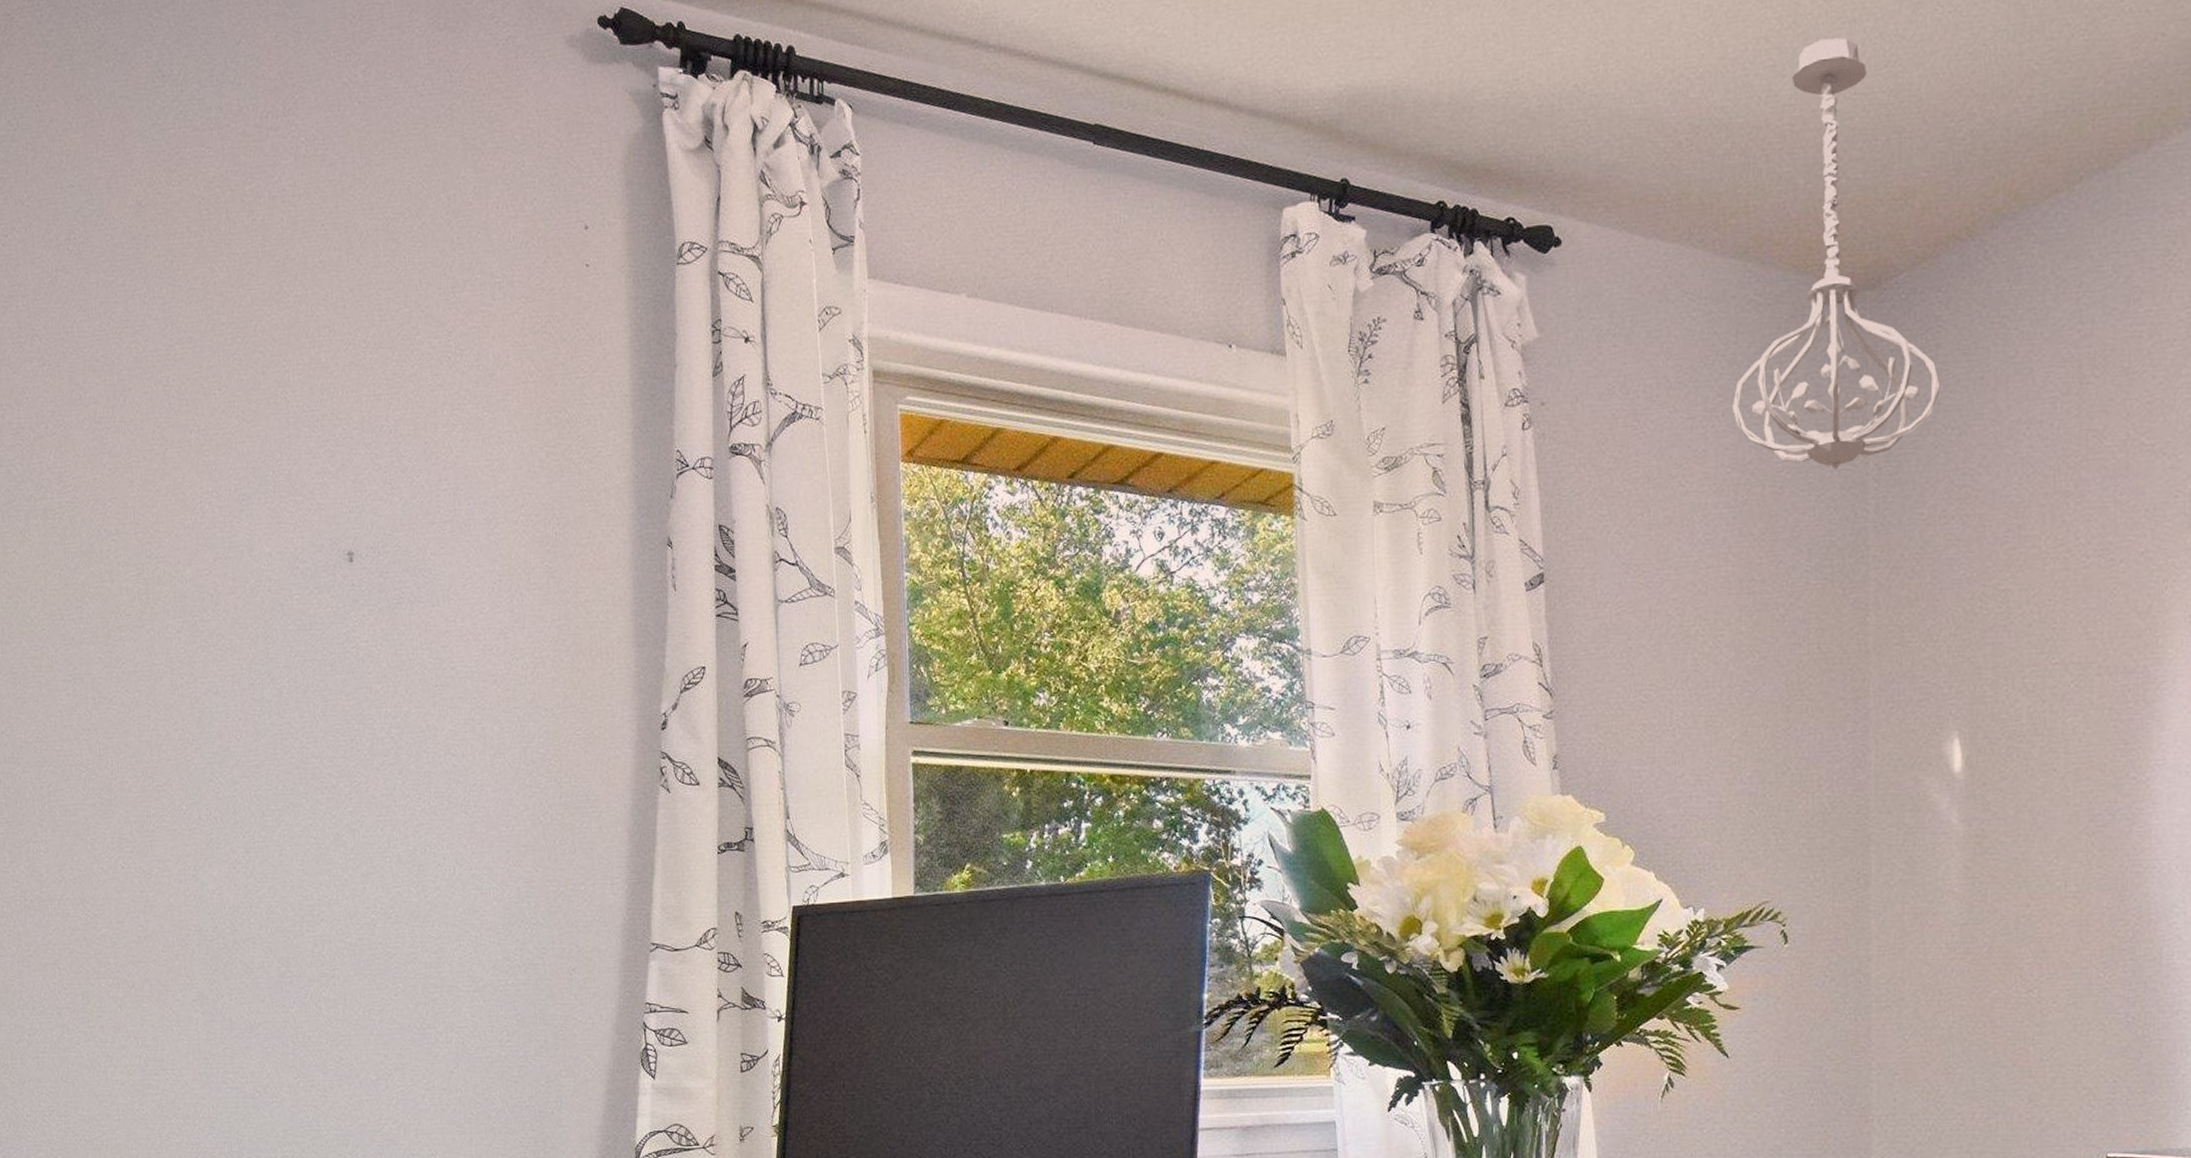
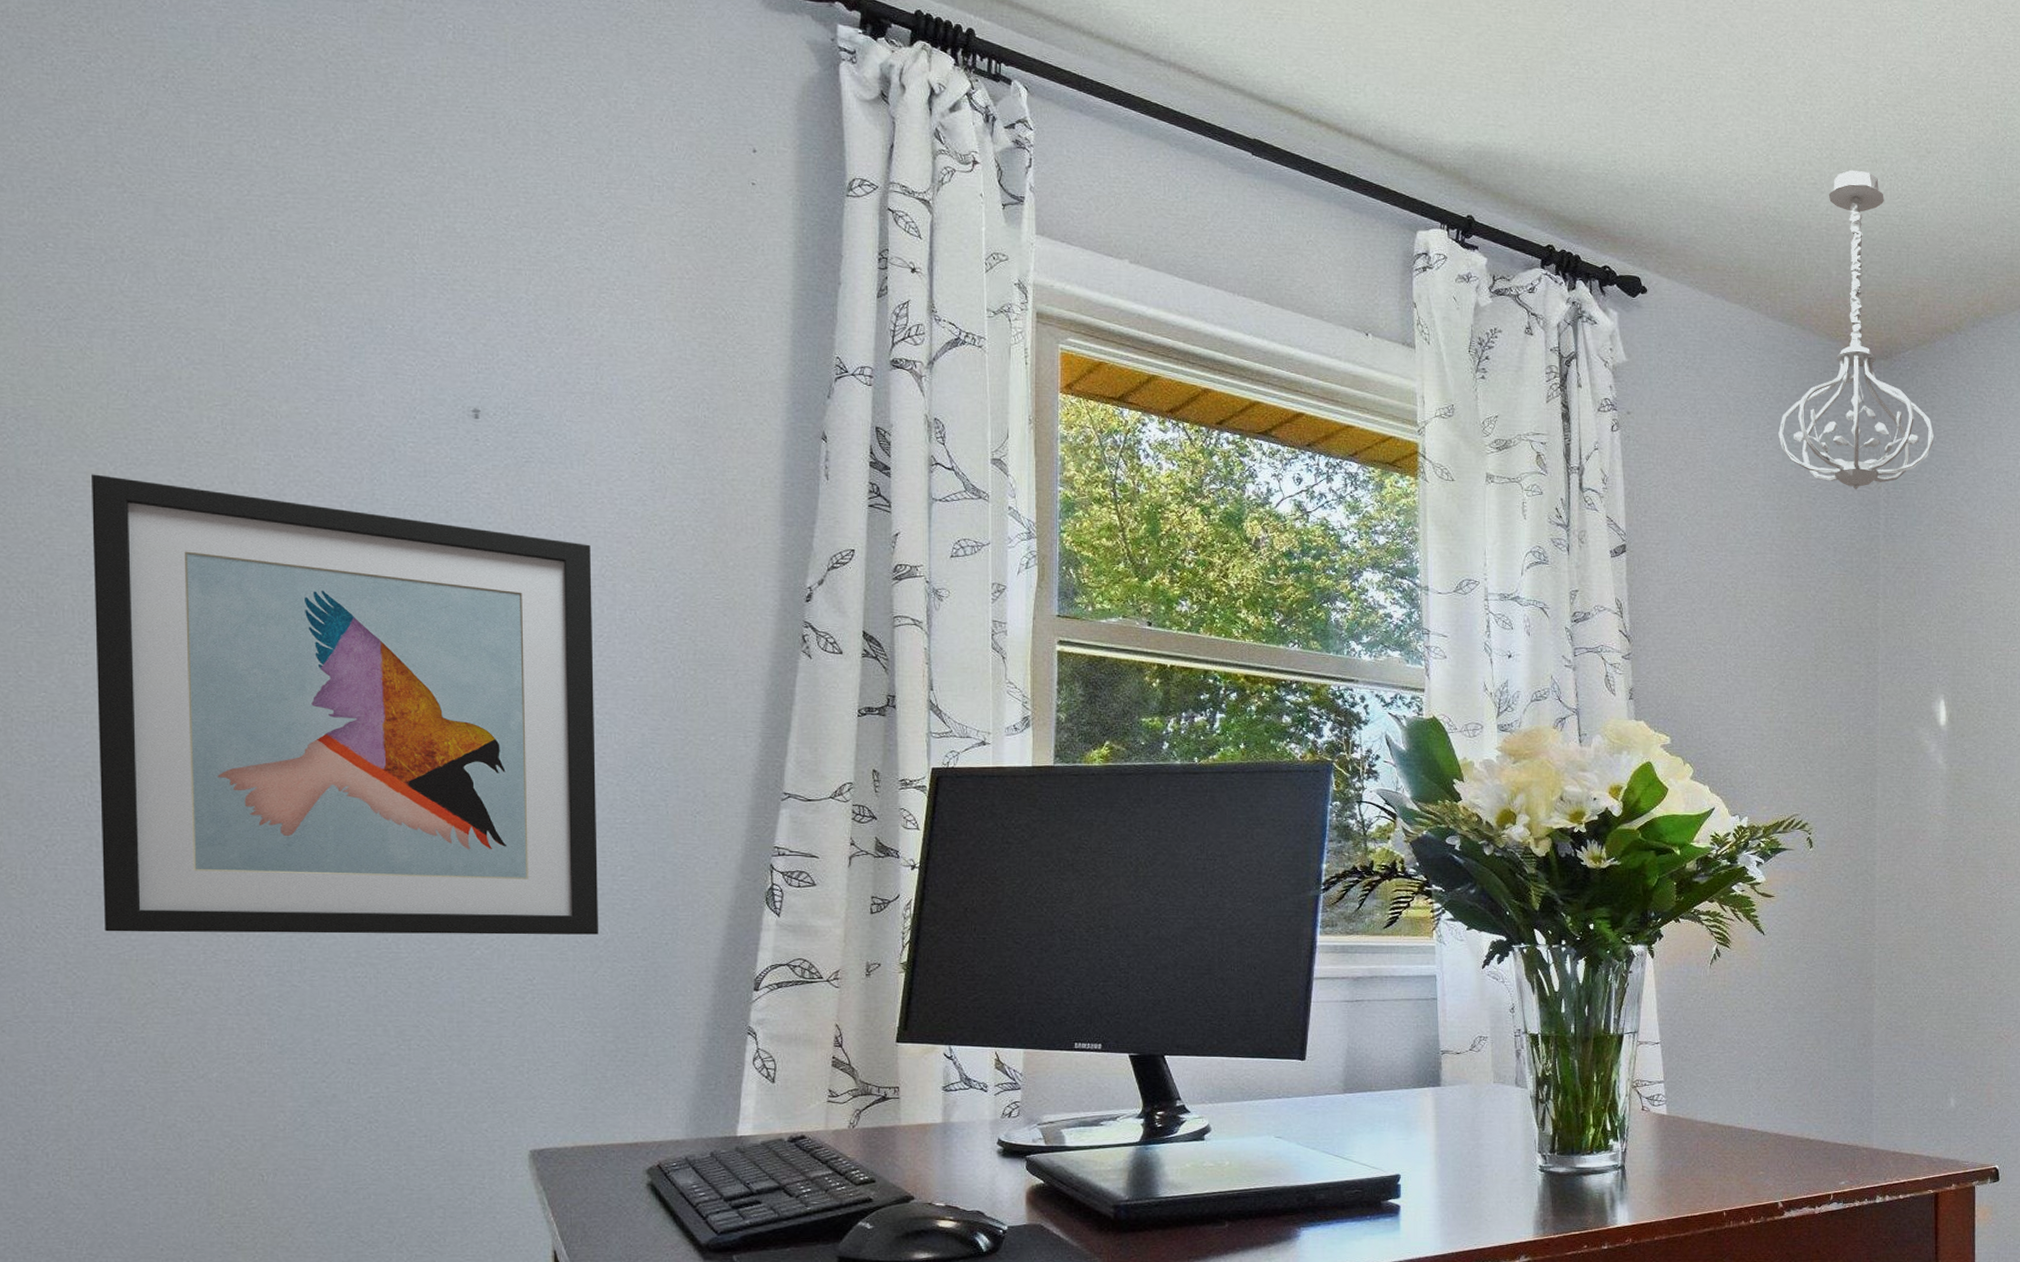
wall art: none [38,658,491,1118] -> present [92,474,599,935]

